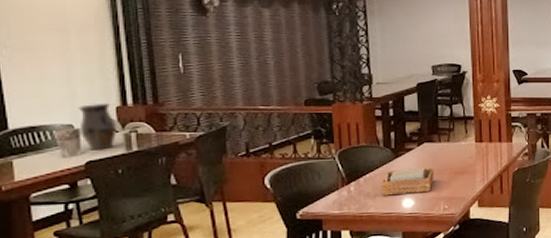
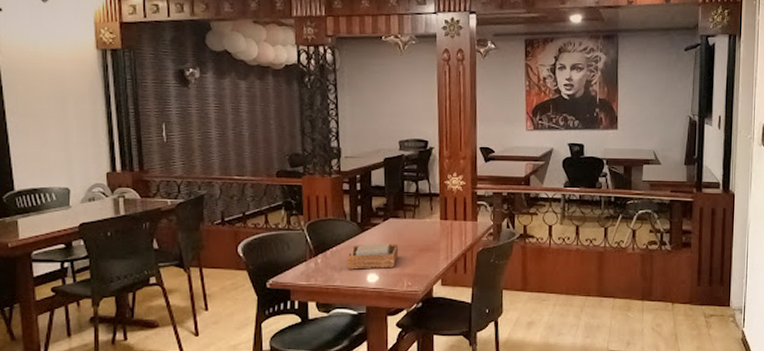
cup: present [53,127,83,158] -> none [52,191,77,220]
vase: present [77,102,116,151] -> none [73,168,106,213]

